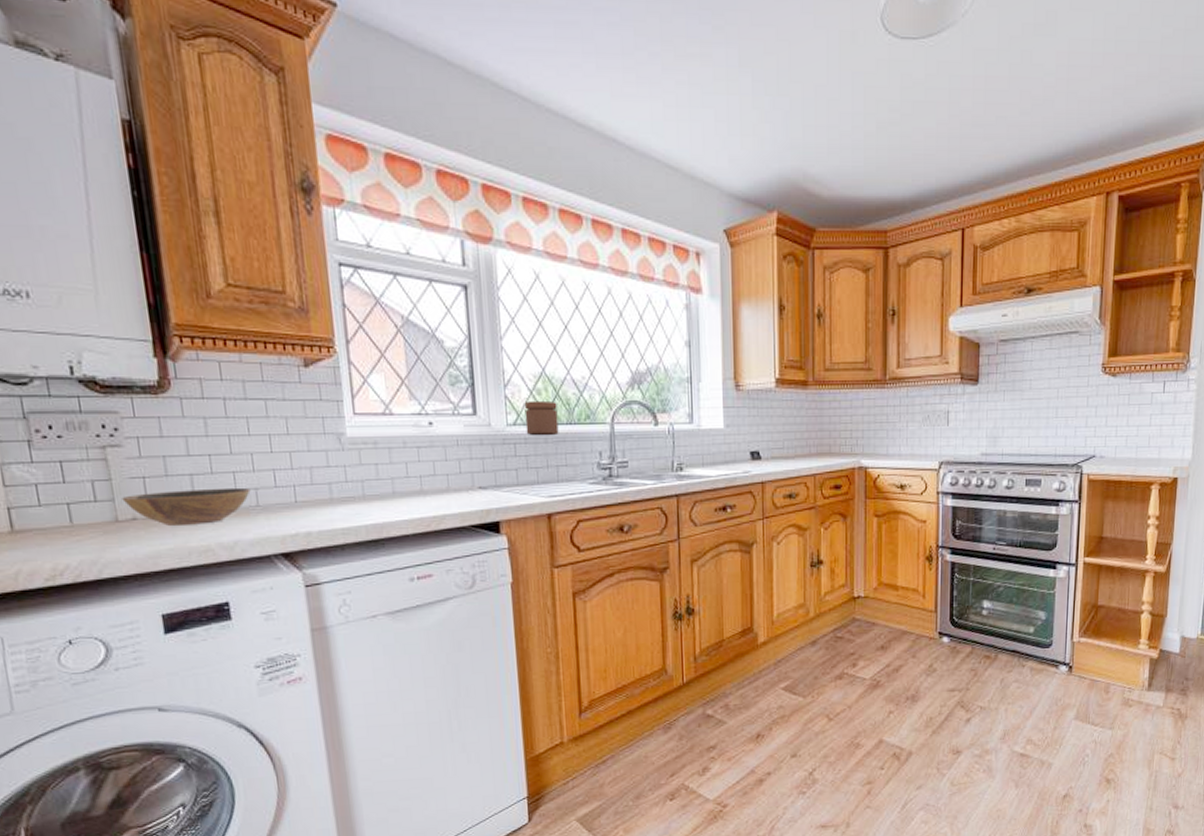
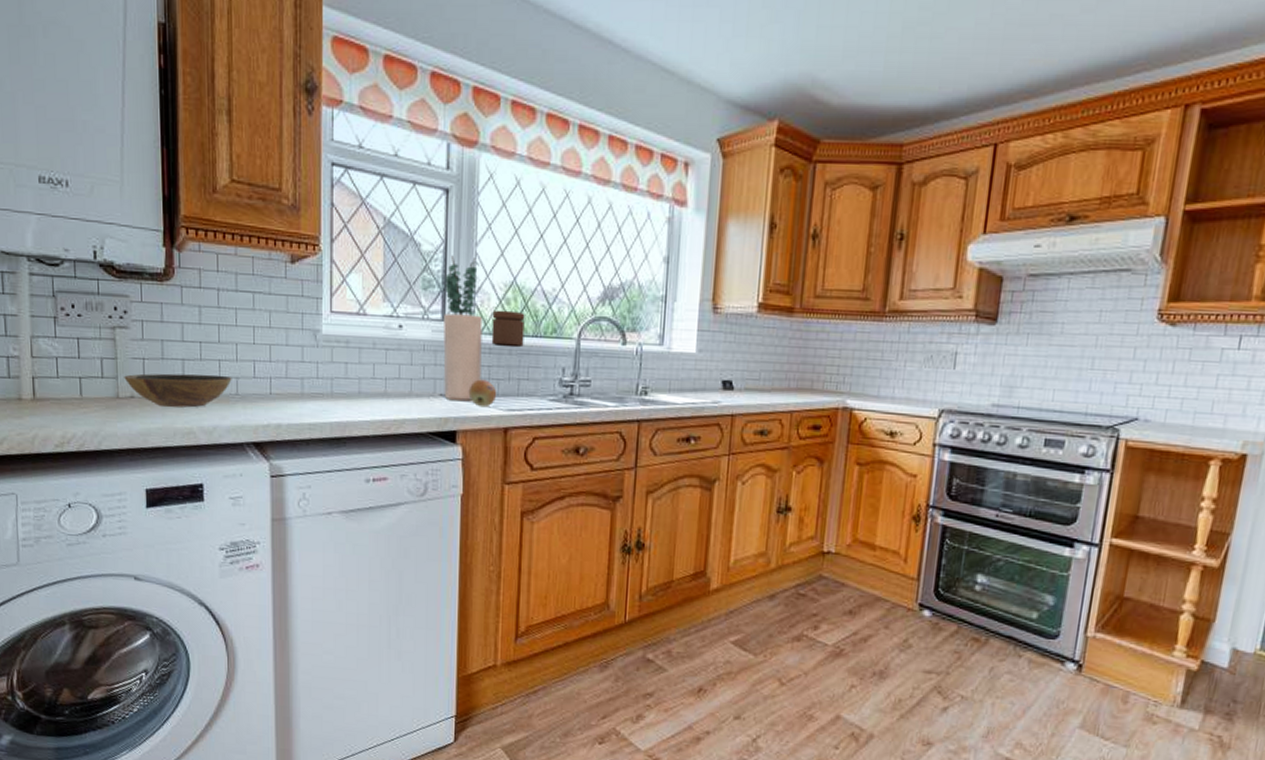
vase: none [472,350,519,493] -> present [443,255,483,402]
fruit: none [507,469,537,496] -> present [468,379,497,408]

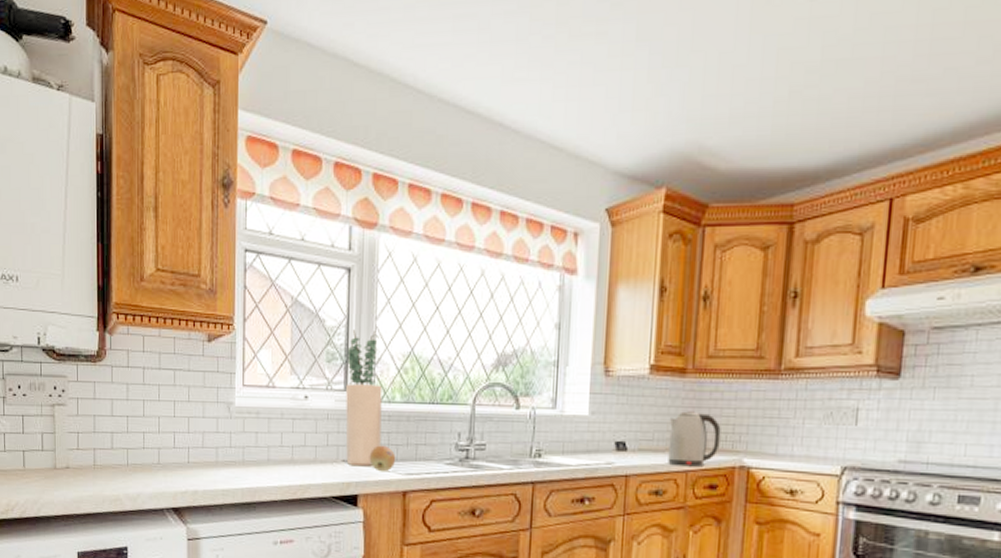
bowl: present [124,373,232,408] -> none [61,445,155,477]
jar: present [491,310,525,348] -> none [390,379,422,415]
kettle: none [773,351,826,407] -> present [668,411,721,467]

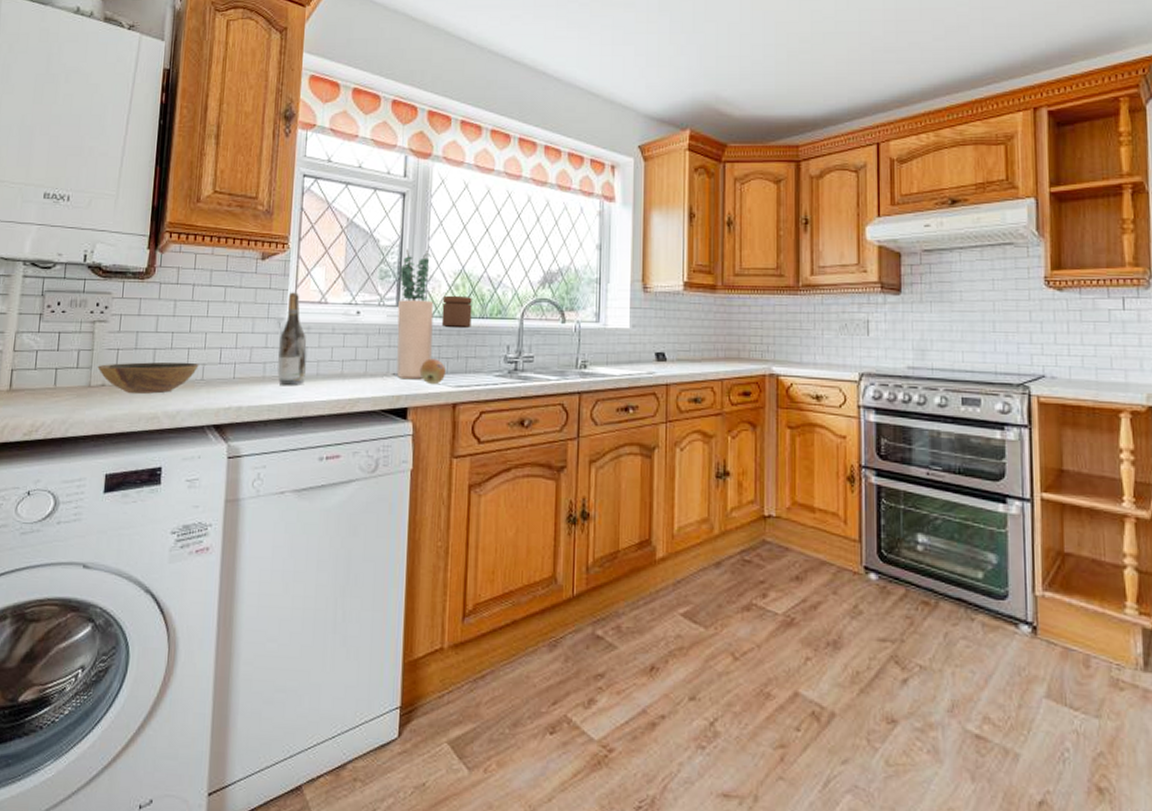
bowl: none [61,445,155,477] -> present [97,362,199,395]
wine bottle: none [229,376,258,471] -> present [277,292,307,385]
jar: none [390,379,422,415] -> present [441,295,472,329]
kettle: present [668,411,721,467] -> none [704,324,750,375]

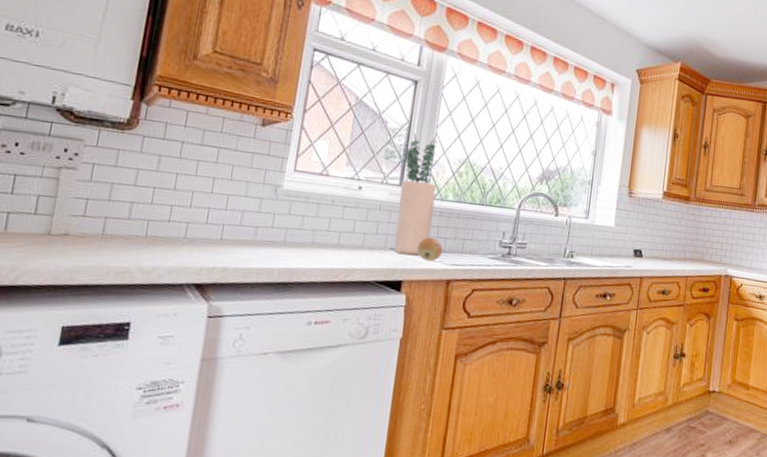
bowl: present [97,362,199,395] -> none [60,213,183,248]
wine bottle: present [277,292,307,385] -> none [269,161,304,252]
jar: present [441,295,472,329] -> none [442,180,474,213]

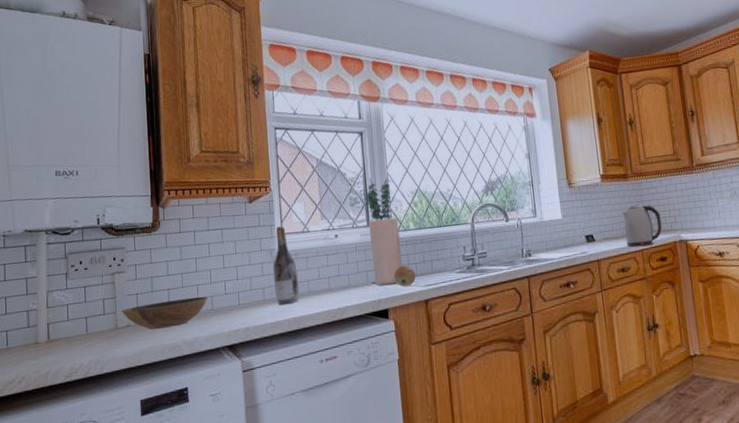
bowl: none [60,213,183,248] -> present [121,296,208,330]
wine bottle: none [269,161,304,252] -> present [272,226,300,305]
kettle: none [673,230,713,274] -> present [623,205,662,247]

